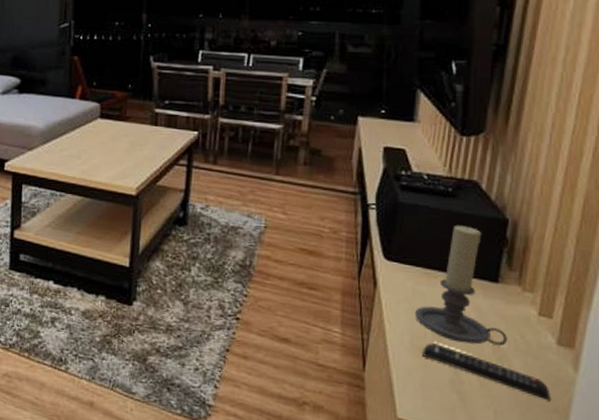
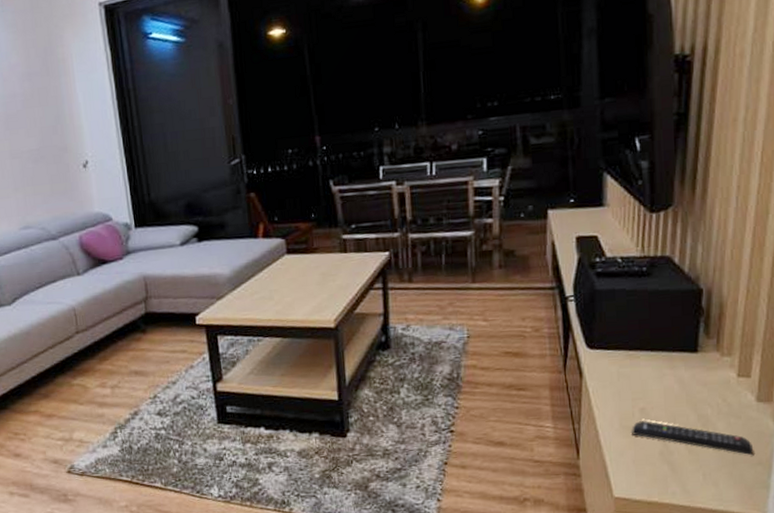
candle holder: present [414,225,508,346] -> none [620,302,711,416]

